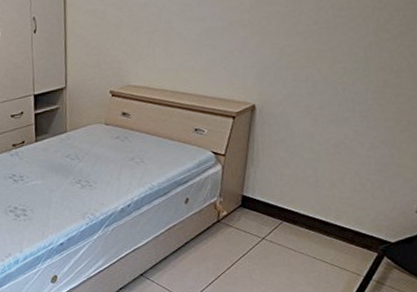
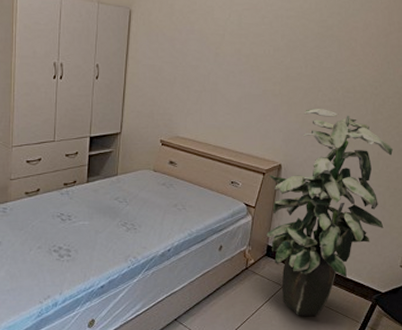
indoor plant: none [240,34,405,270] -> present [266,109,393,316]

